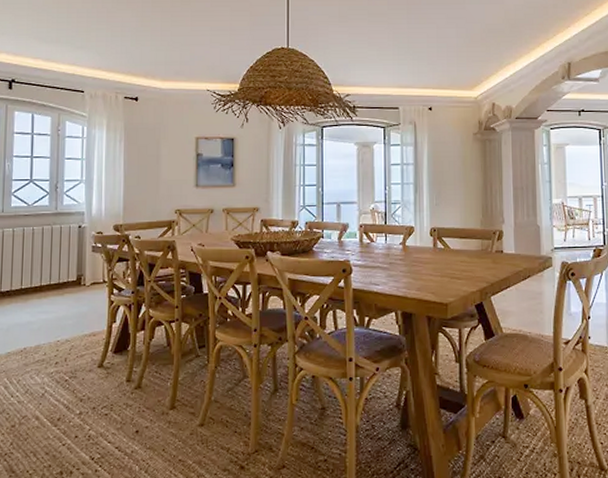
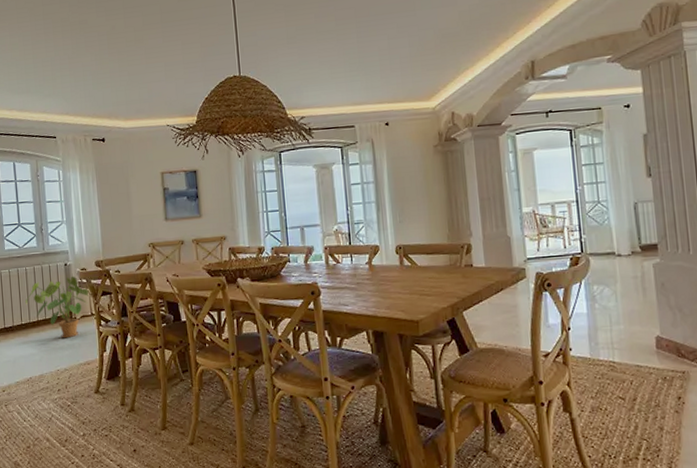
house plant: none [28,239,103,307] -> present [25,276,89,339]

